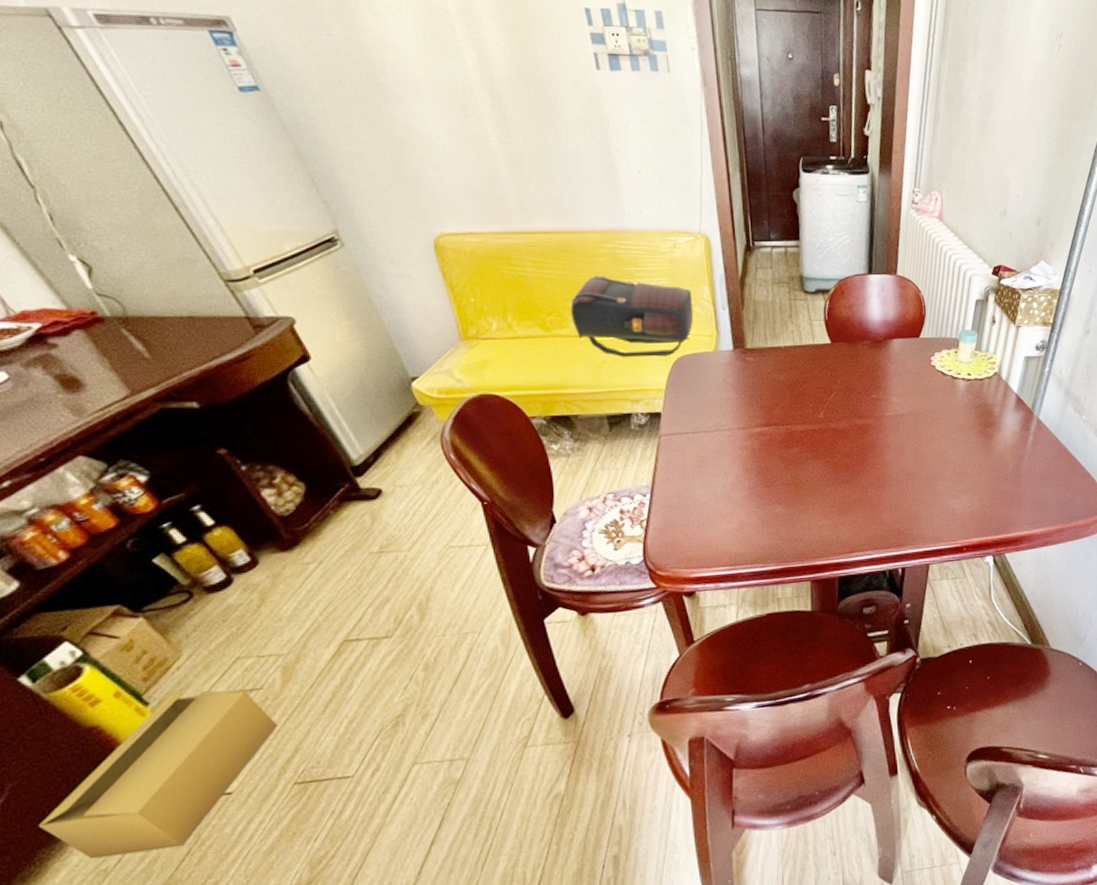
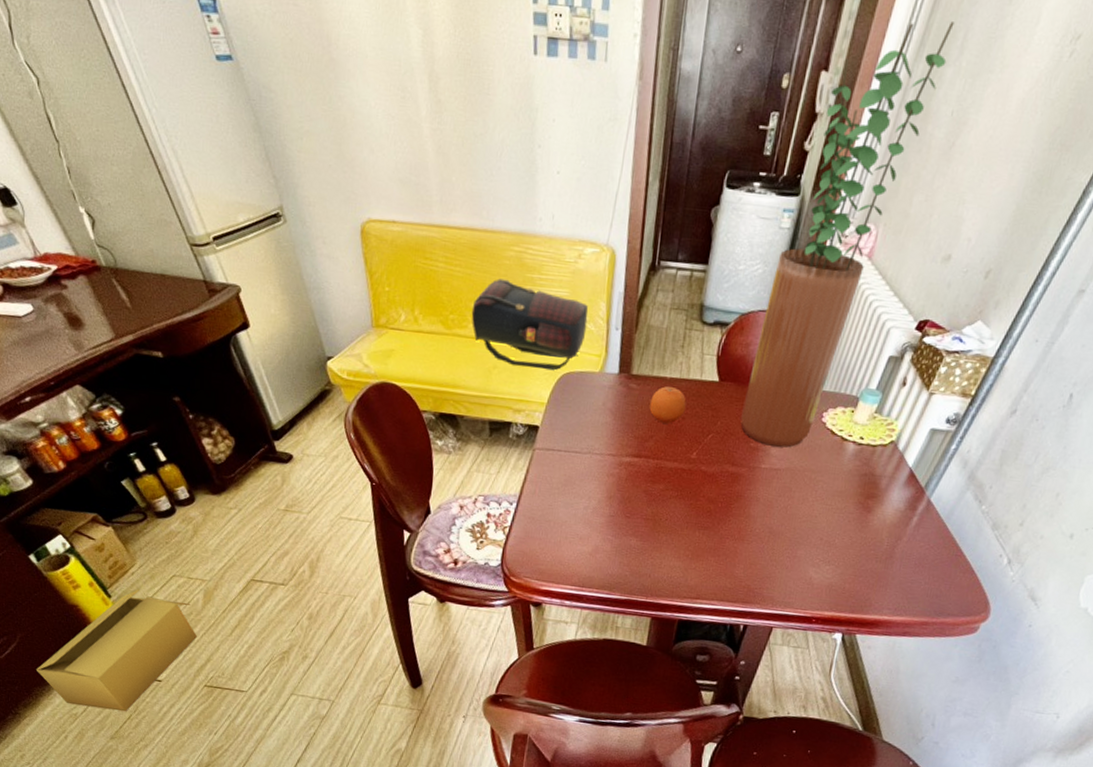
fruit: none [769,355,805,390] -> present [649,386,687,424]
vase: none [857,27,966,394] -> present [740,21,955,448]

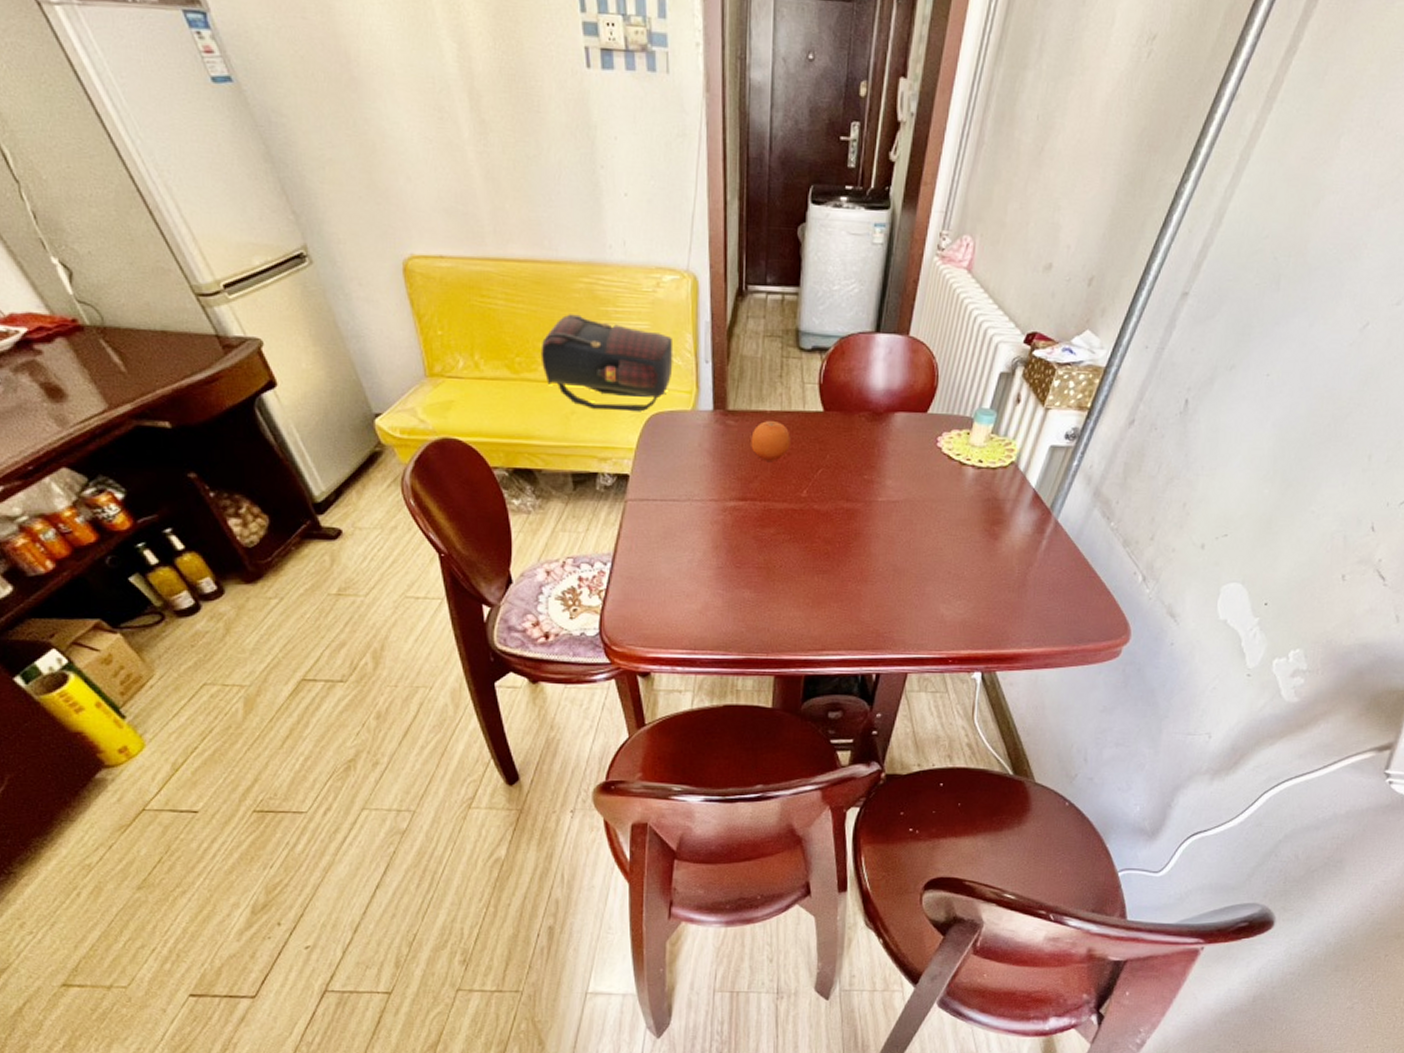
cardboard box: present [37,588,197,712] -> none [34,704,239,855]
vase: present [740,21,955,448] -> none [850,24,1031,477]

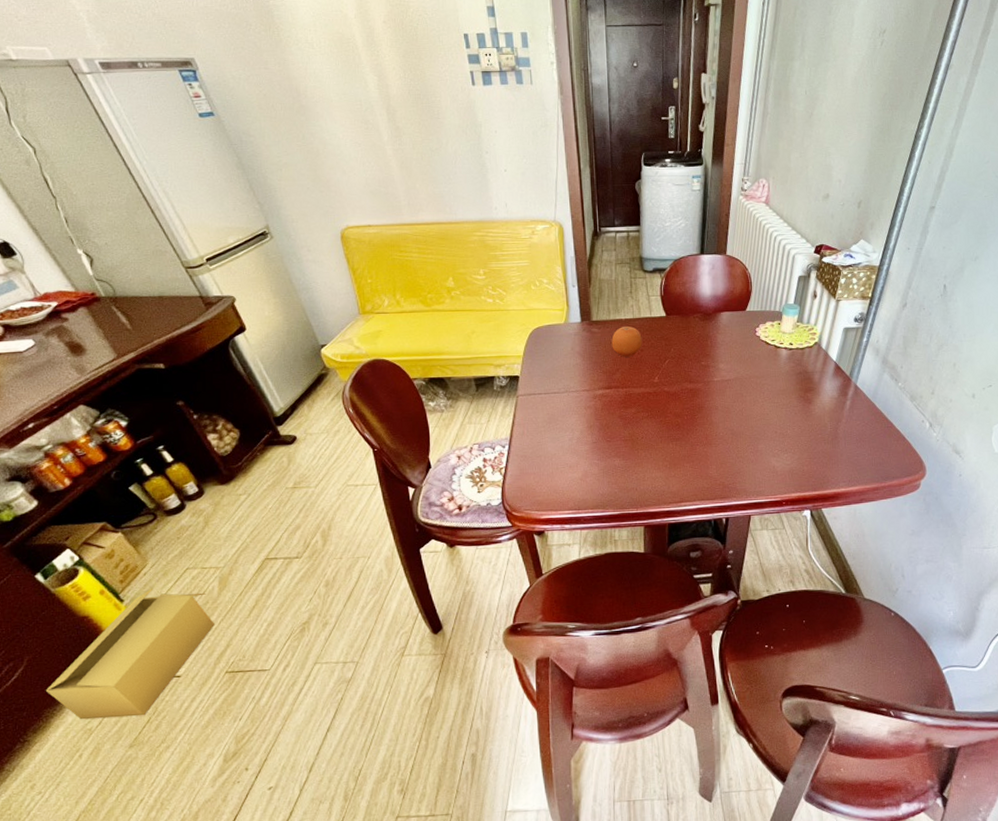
cardboard box: none [34,704,239,855] -> present [46,588,214,720]
satchel: present [540,314,674,411] -> none [446,259,548,329]

